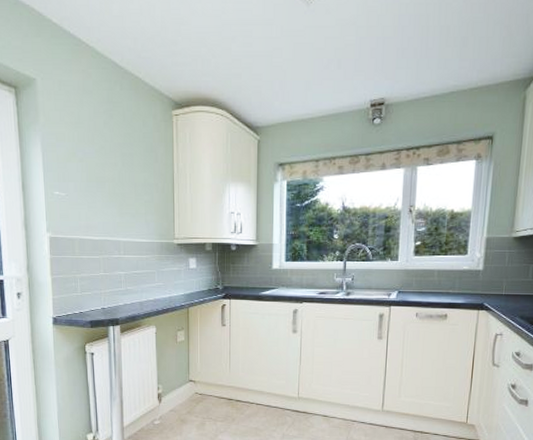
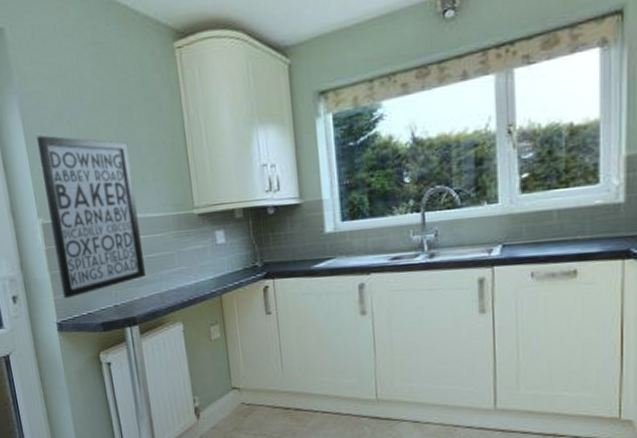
wall art: none [53,167,130,299] -> present [36,135,146,299]

